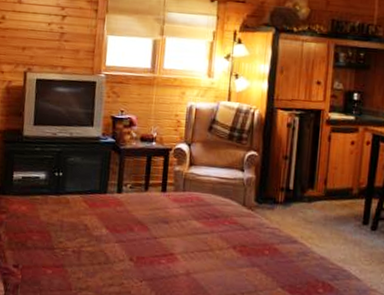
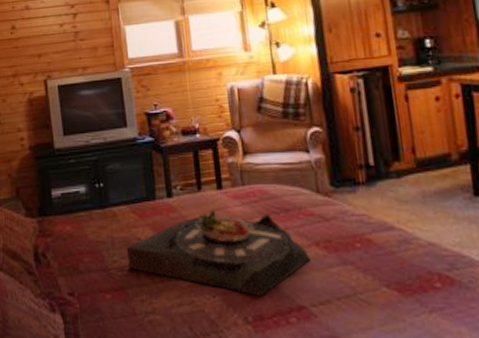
serving tray: none [72,209,227,286] -> present [127,210,310,297]

